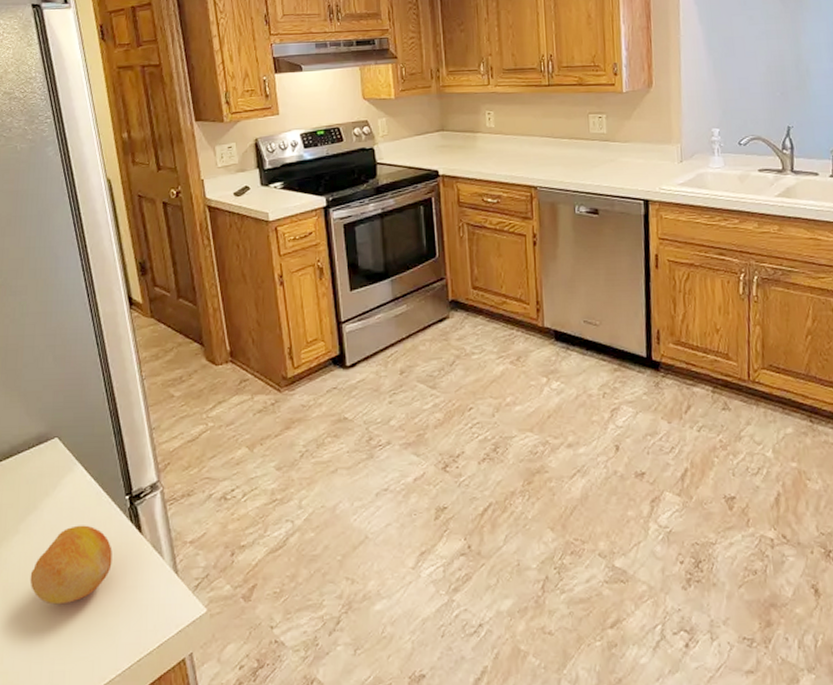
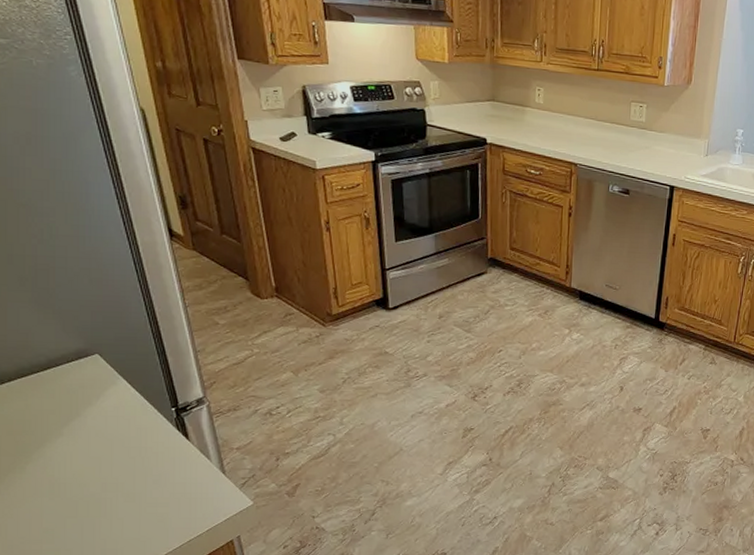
fruit: present [30,525,112,605] -> none [77,431,160,496]

